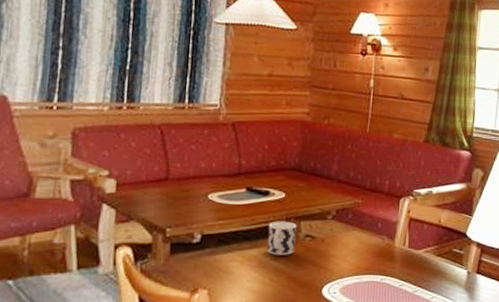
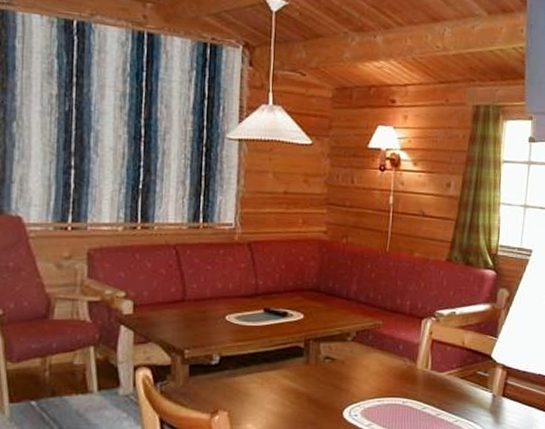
cup: present [267,221,297,255] -> none [286,342,316,377]

